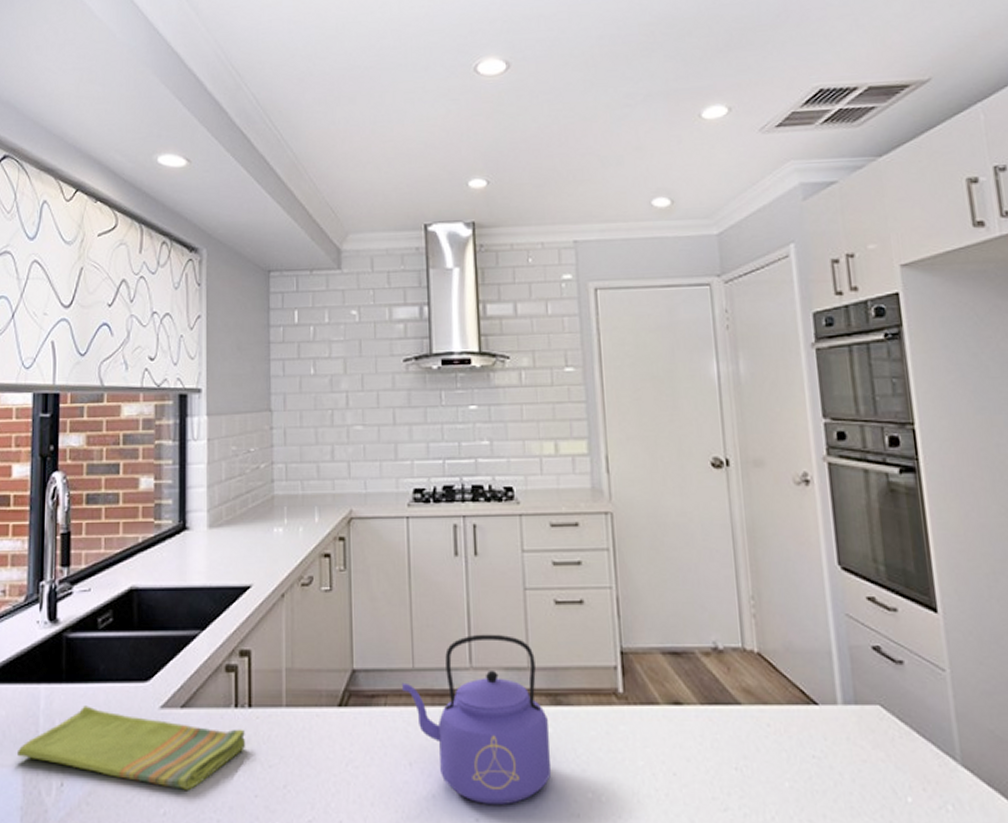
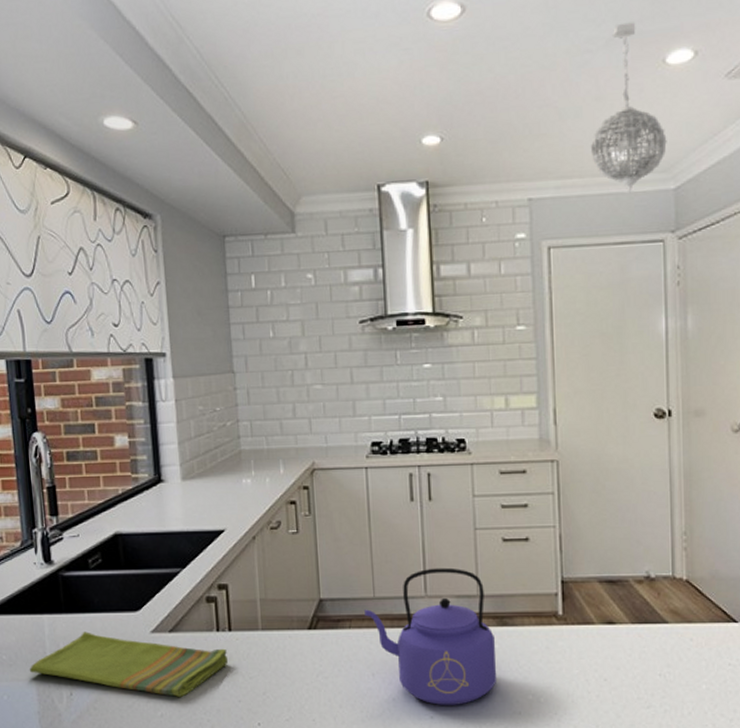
pendant light: none [632,80,708,236] -> present [590,22,667,192]

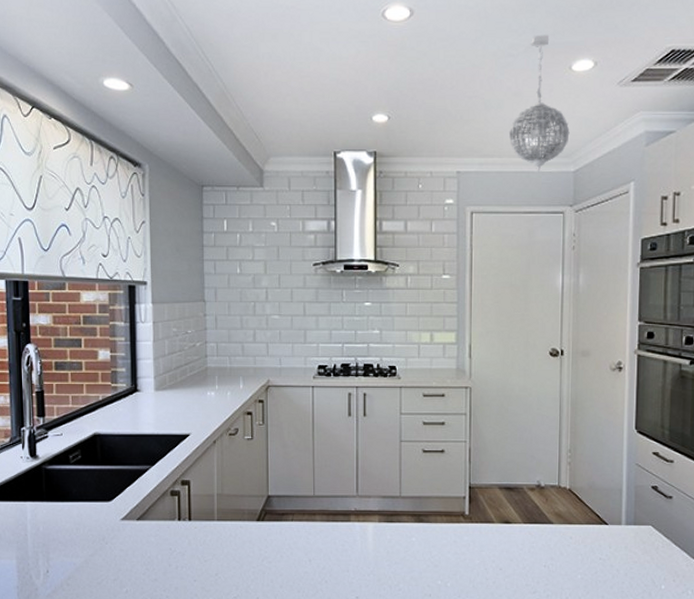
dish towel: present [30,632,229,697] -> none [12,518,187,576]
kettle: present [364,567,497,706] -> none [305,472,413,589]

